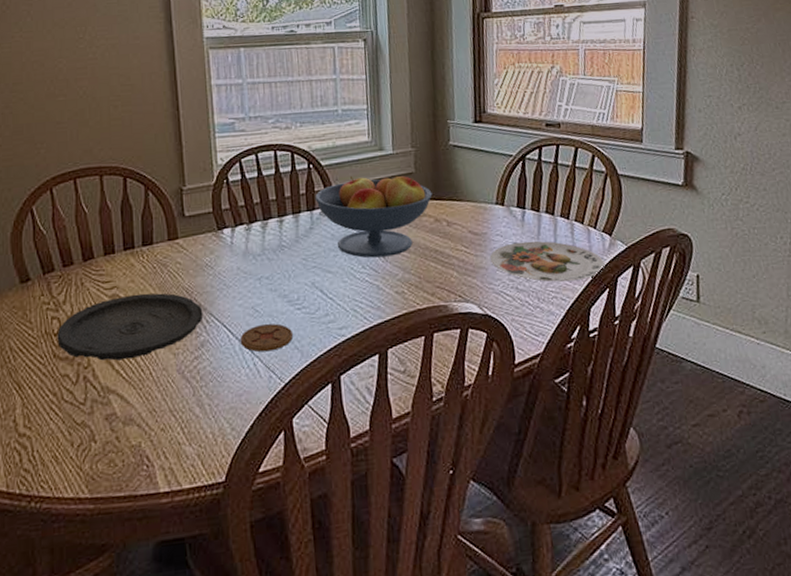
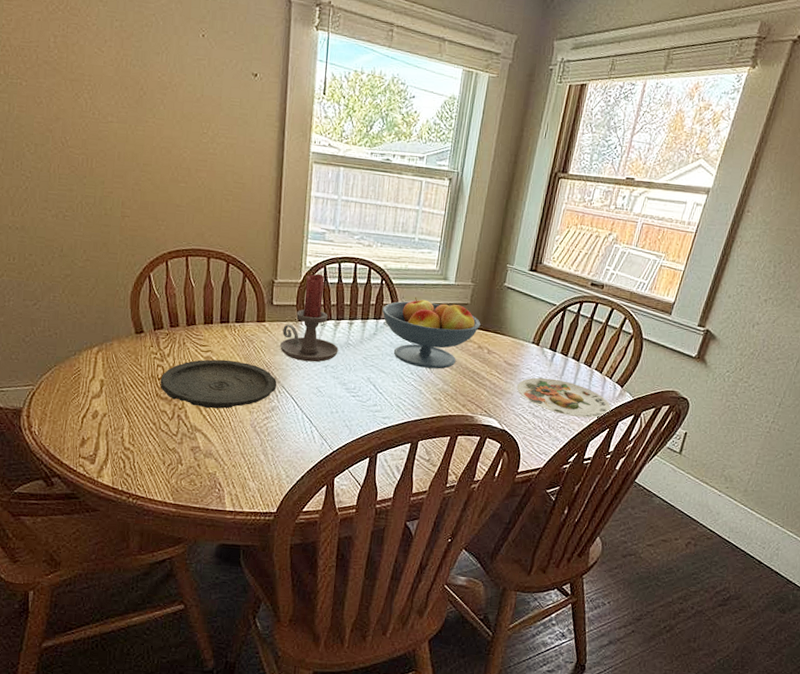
candle holder: none [200,170,272,278] -> present [280,273,339,362]
coaster: present [240,323,294,352] -> none [303,402,346,425]

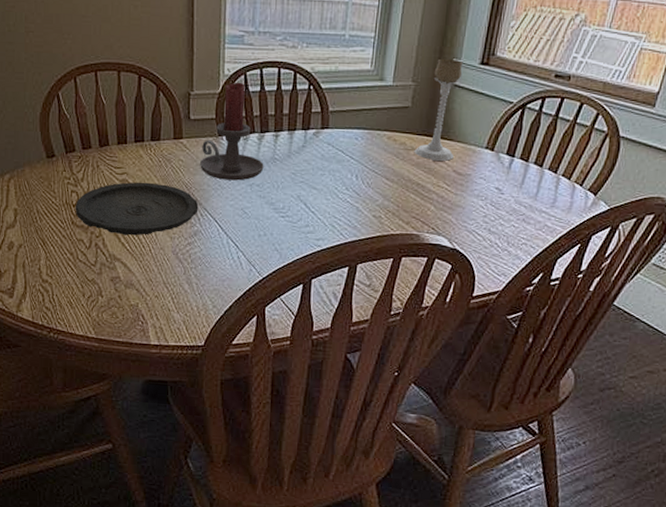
fruit bowl: present [382,296,481,369] -> none [311,101,425,183]
candle holder: none [471,264,515,353] -> present [414,58,463,161]
plate: present [516,377,611,418] -> none [468,187,583,233]

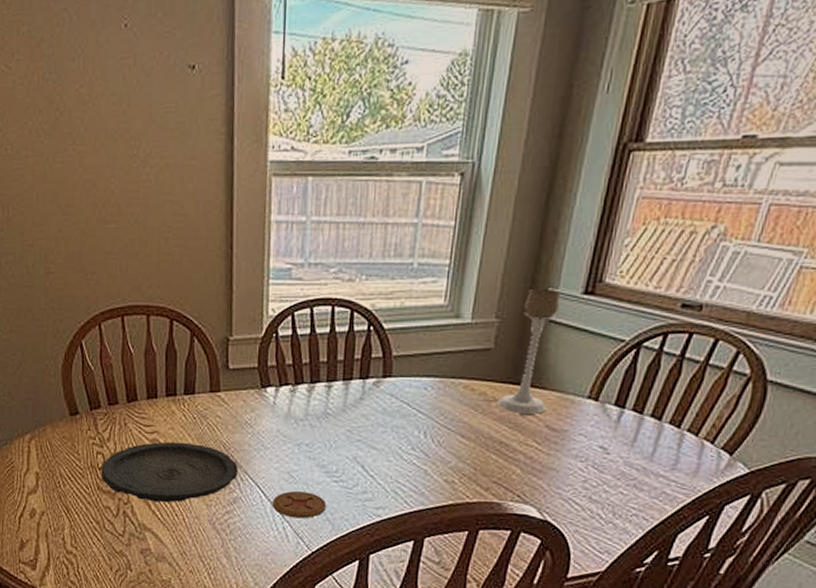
candle holder: present [200,82,264,181] -> none [240,324,314,440]
coaster: none [228,225,275,249] -> present [272,491,327,519]

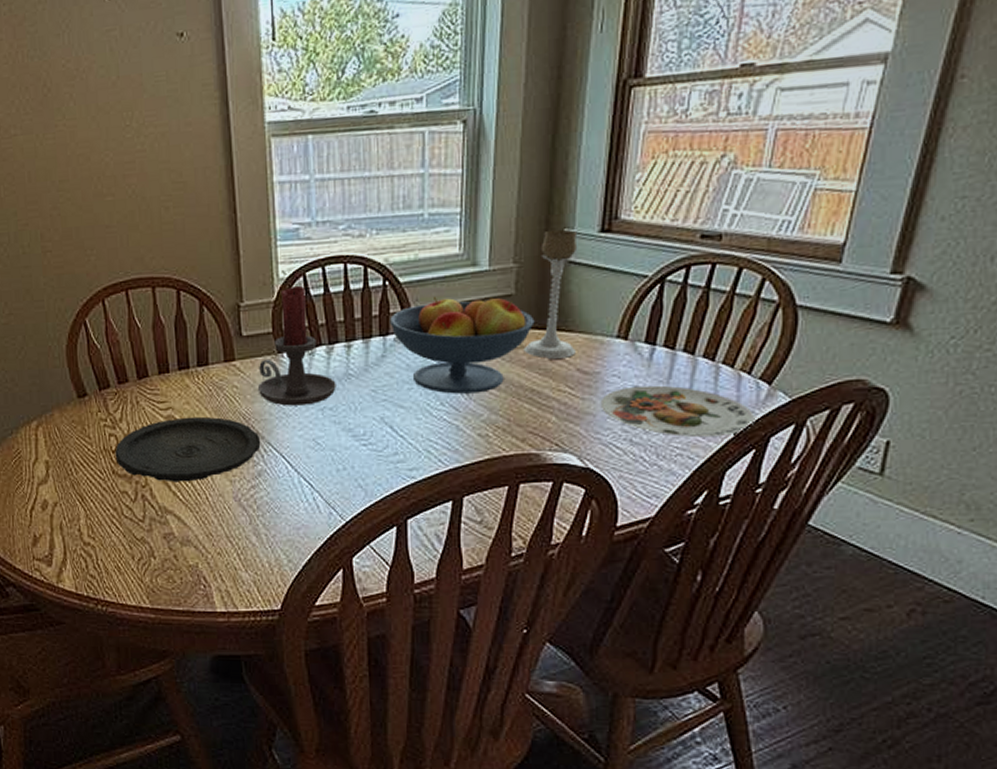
candle holder: none [240,324,314,440] -> present [258,285,336,406]
coaster: present [272,491,327,519] -> none [299,459,358,487]
fruit bowl: none [371,344,510,441] -> present [390,296,535,394]
plate: none [564,446,713,501] -> present [600,385,756,438]

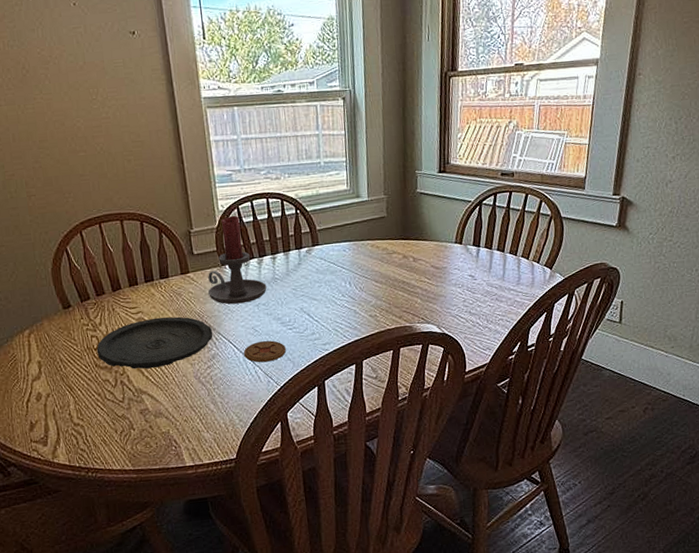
coaster: none [299,459,358,487] -> present [243,340,287,363]
fruit bowl: present [390,296,535,394] -> none [302,219,401,288]
candle holder: present [523,229,578,359] -> none [395,171,430,260]
plate: present [600,385,756,438] -> none [448,273,545,307]

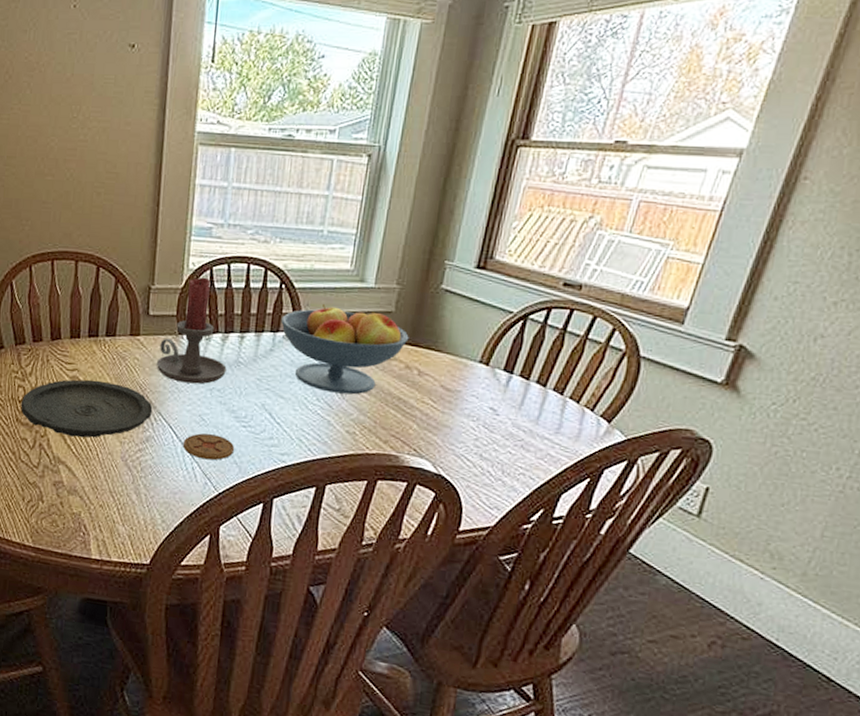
fruit bowl: none [302,219,401,288] -> present [281,303,409,395]

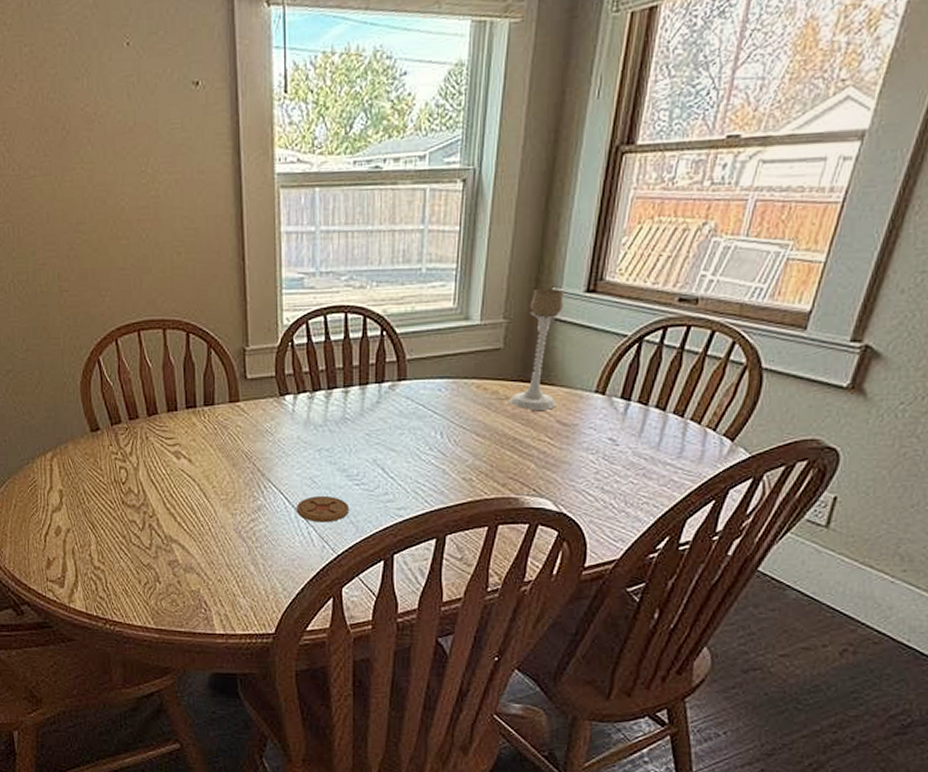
plate: present [20,379,153,438] -> none [124,453,261,514]
candle holder: present [157,277,227,384] -> none [261,332,333,446]
fruit bowl: present [281,303,409,395] -> none [386,347,520,440]
candle holder: none [396,260,456,375] -> present [508,288,565,410]

